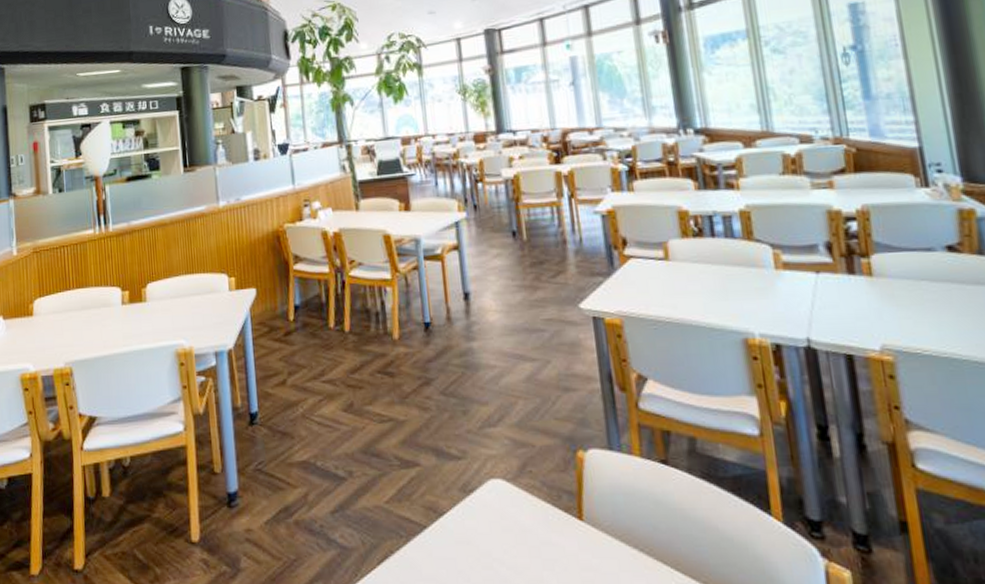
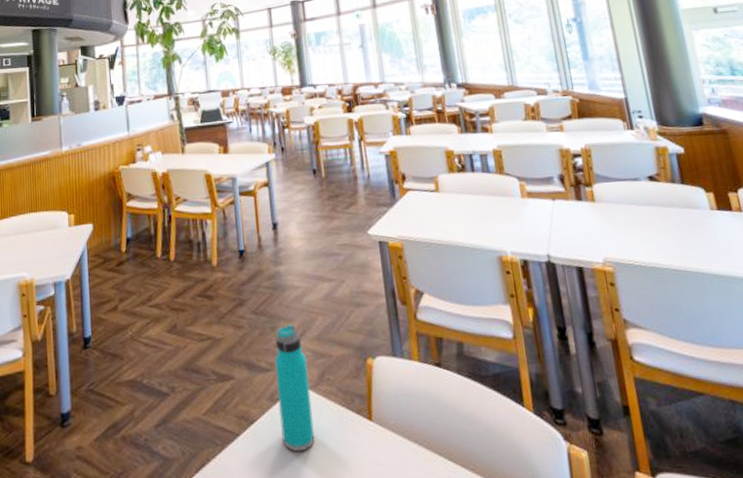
water bottle: none [467,408,515,550] -> present [275,324,315,452]

